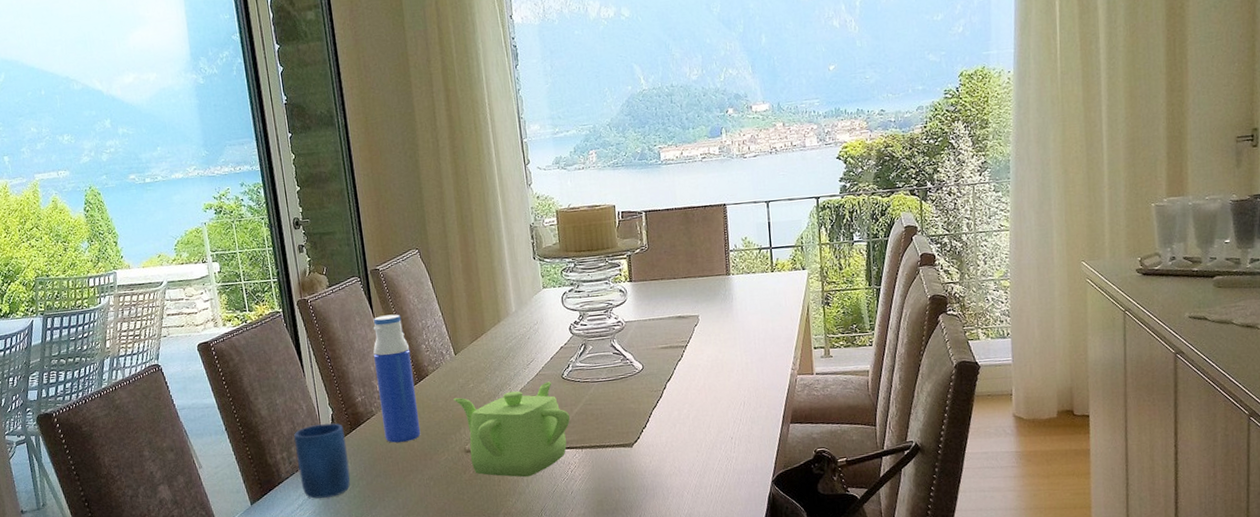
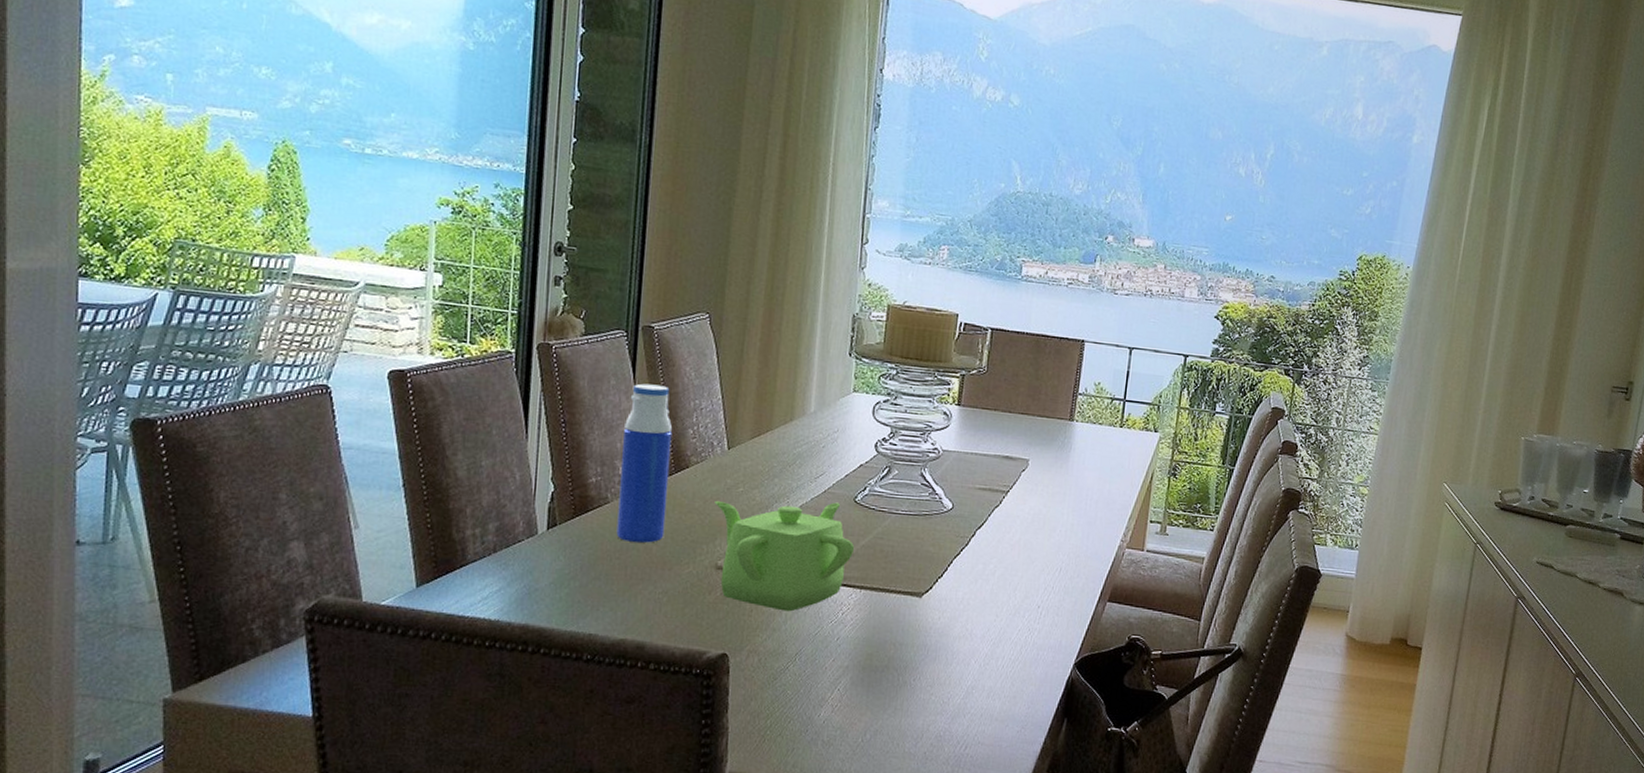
mug: present [294,423,351,499] -> none [492,501,565,595]

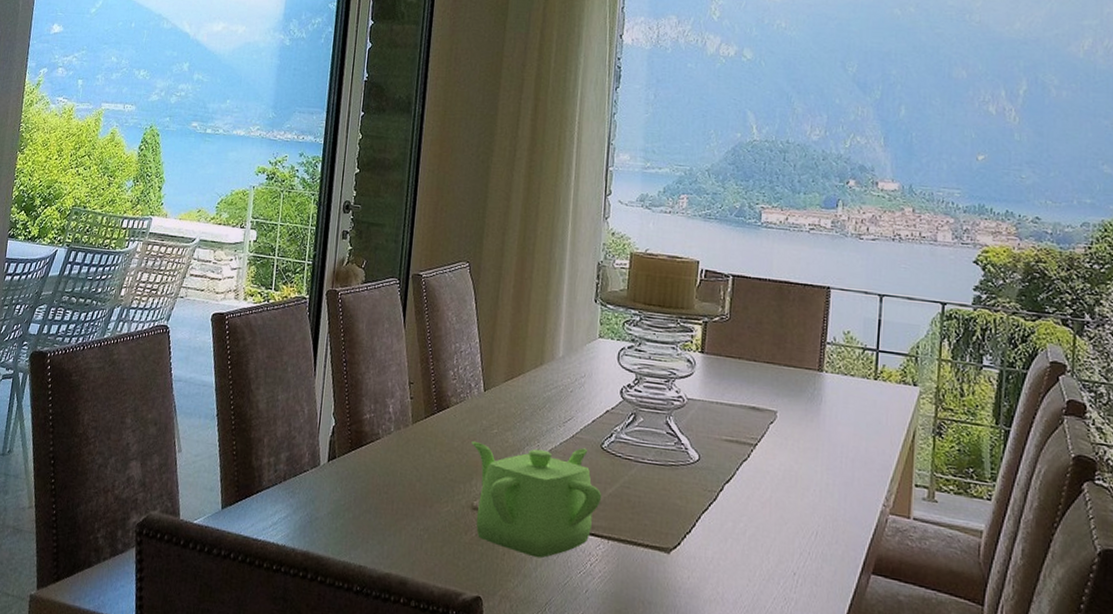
water bottle: present [616,383,673,543] -> none [385,327,436,480]

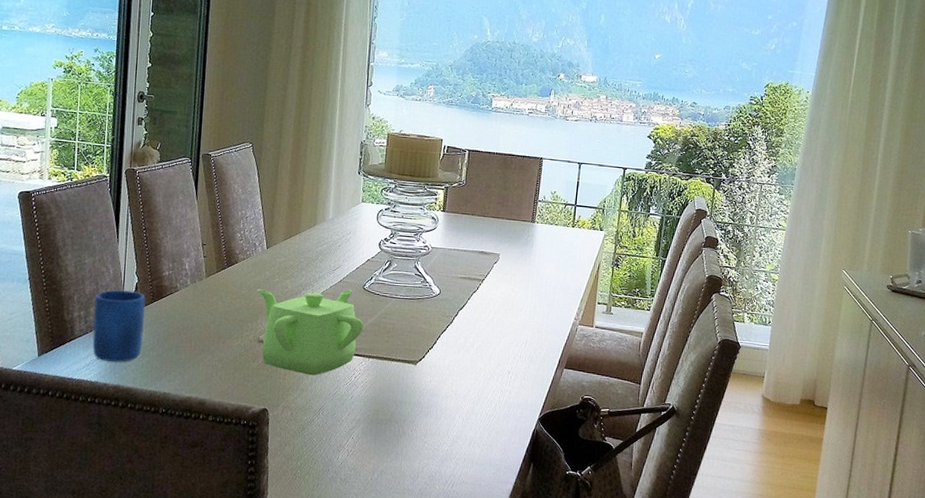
mug: none [281,433,343,523] -> present [92,290,146,362]

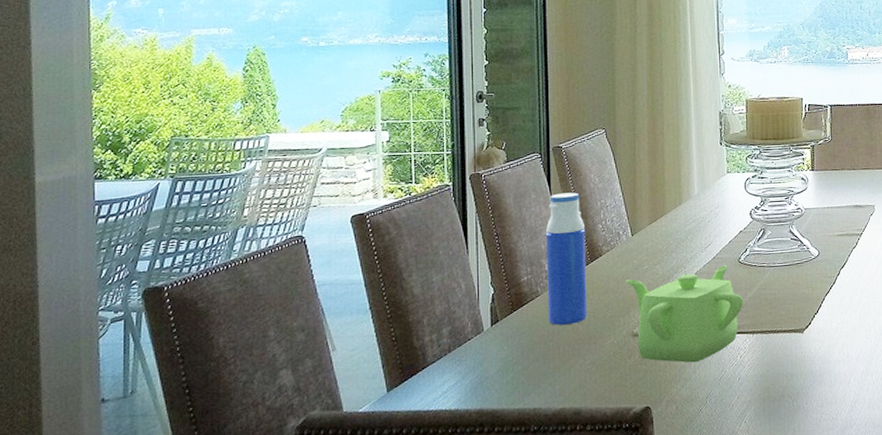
mug: present [92,290,146,362] -> none [448,303,505,385]
water bottle: none [184,198,225,322] -> present [546,192,588,325]

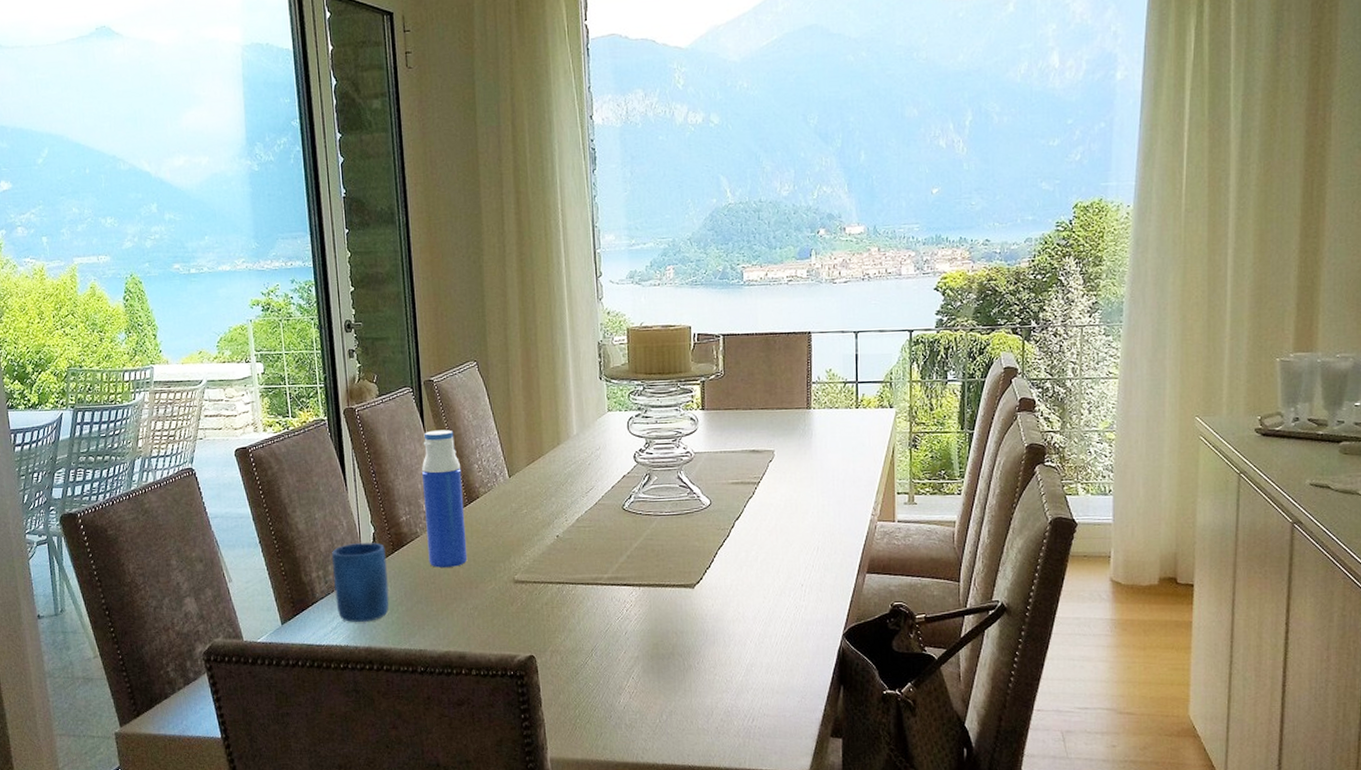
mug: none [448,303,505,385] -> present [332,542,389,622]
teapot: present [626,265,744,363] -> none [505,512,629,614]

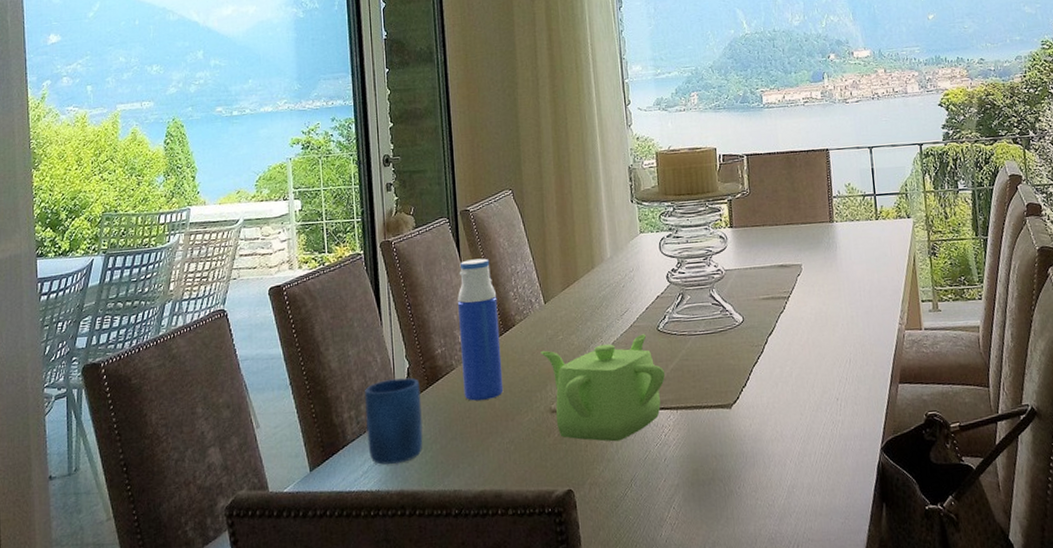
teapot: none [505,512,629,614] -> present [541,334,666,442]

